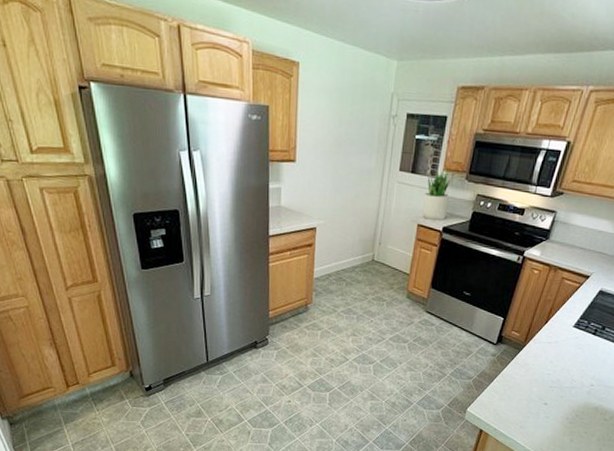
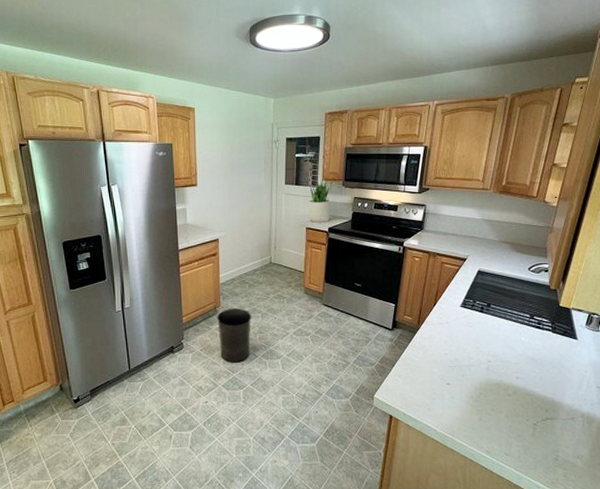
waste bin: none [307,306,347,365] -> present [217,307,252,363]

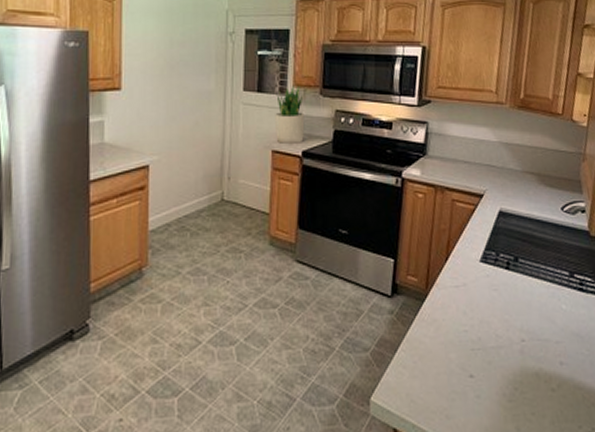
waste bin: present [217,307,252,363] -> none [142,267,195,354]

